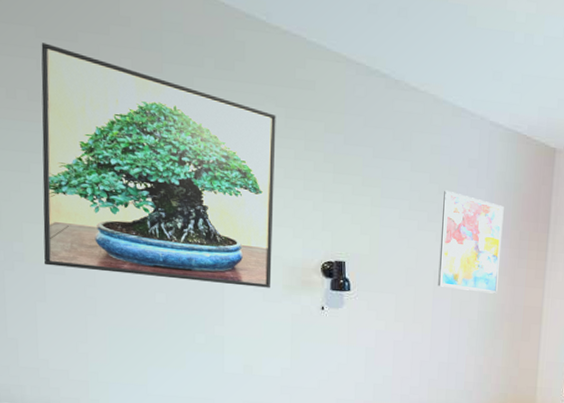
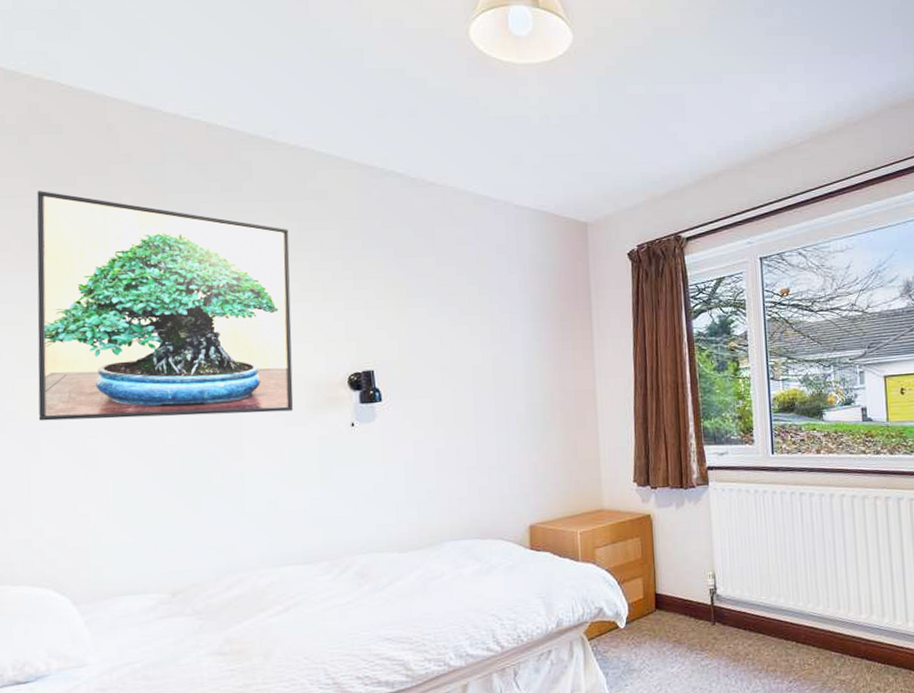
wall art: present [438,190,504,294] -> none [474,280,544,383]

